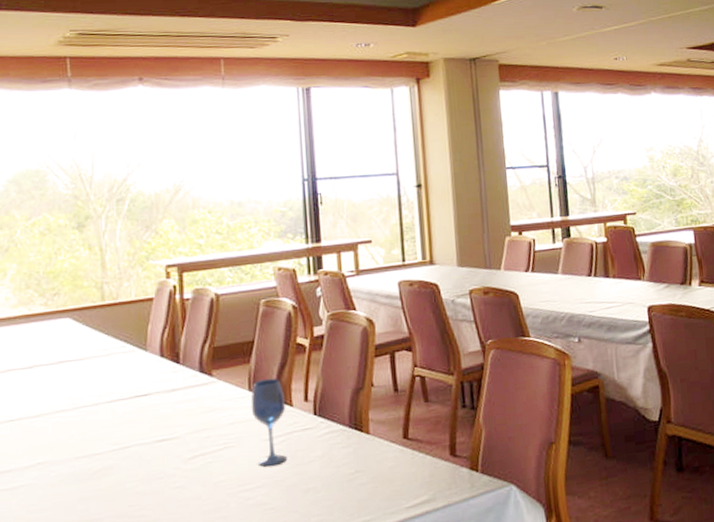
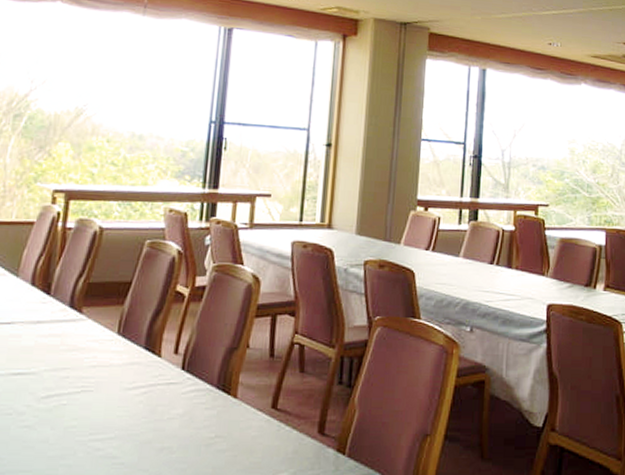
wineglass: present [250,378,288,467] -> none [115,323,155,417]

